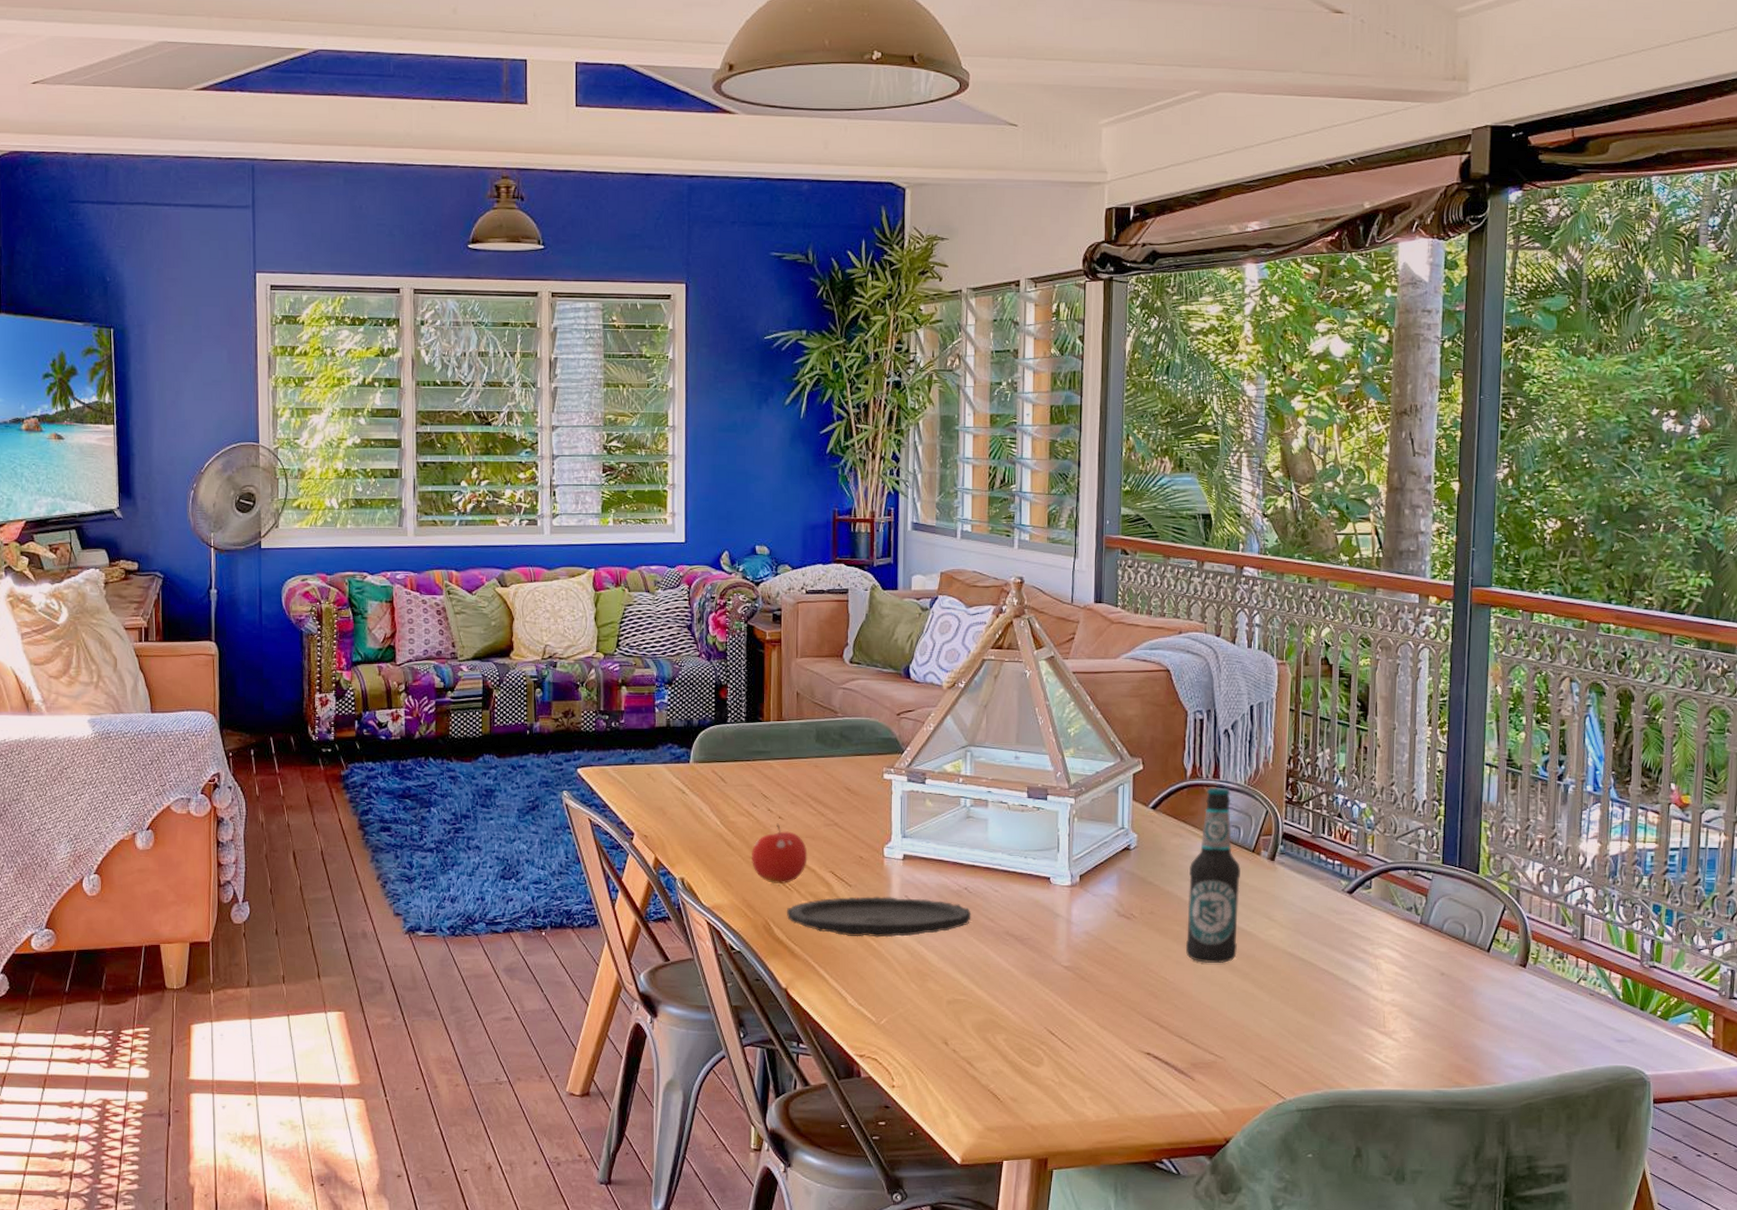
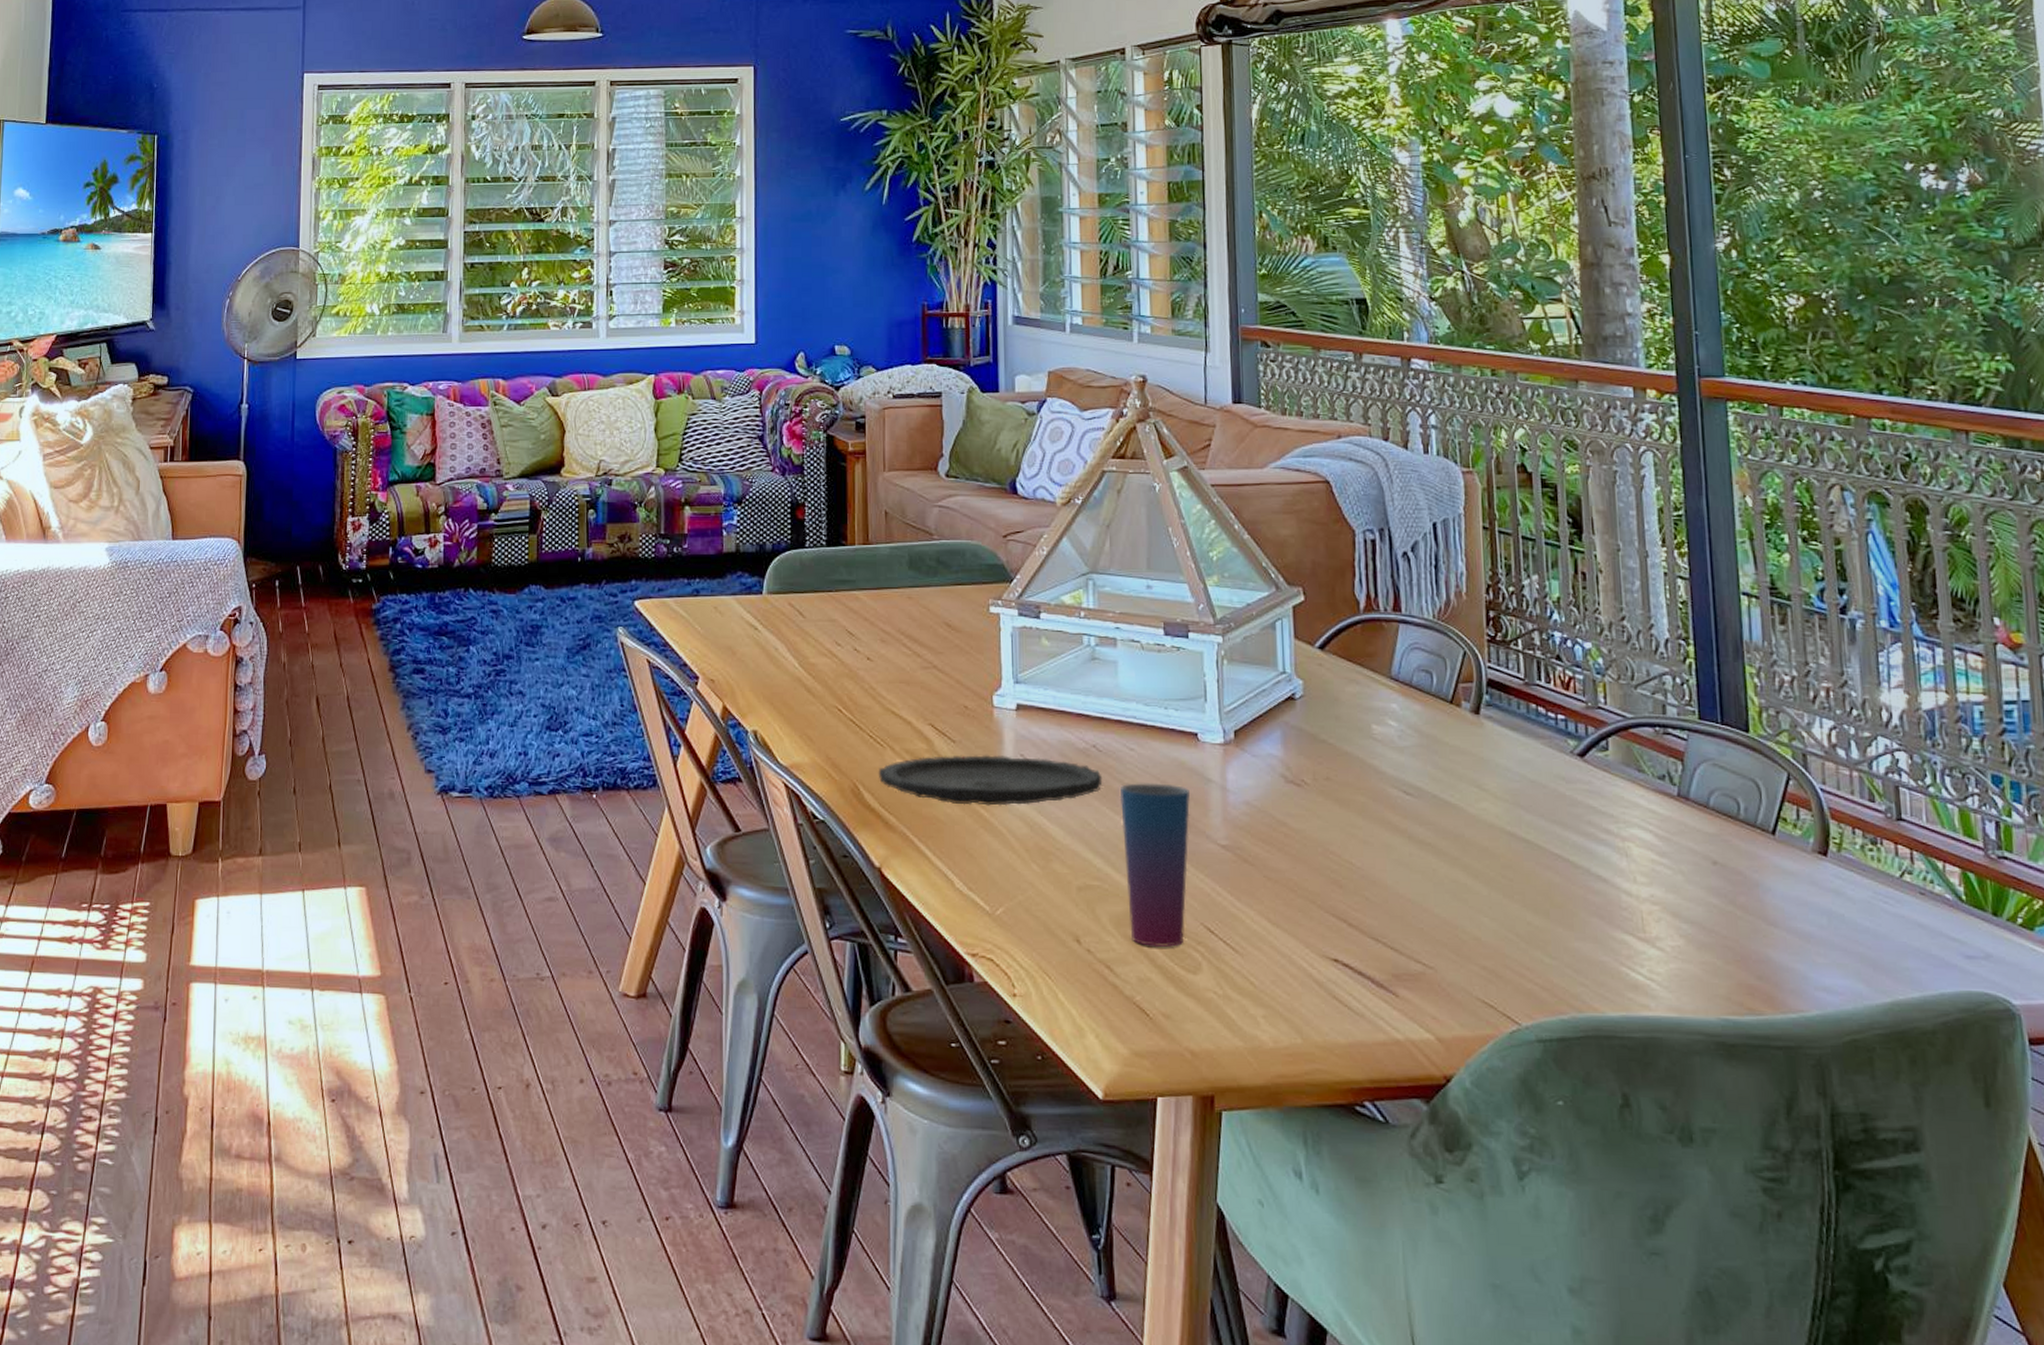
fruit: present [751,823,808,884] -> none [835,666,902,739]
cup: none [984,918,1041,1047] -> present [1119,783,1190,948]
bottle: present [1185,787,1241,963] -> none [1372,622,1441,844]

